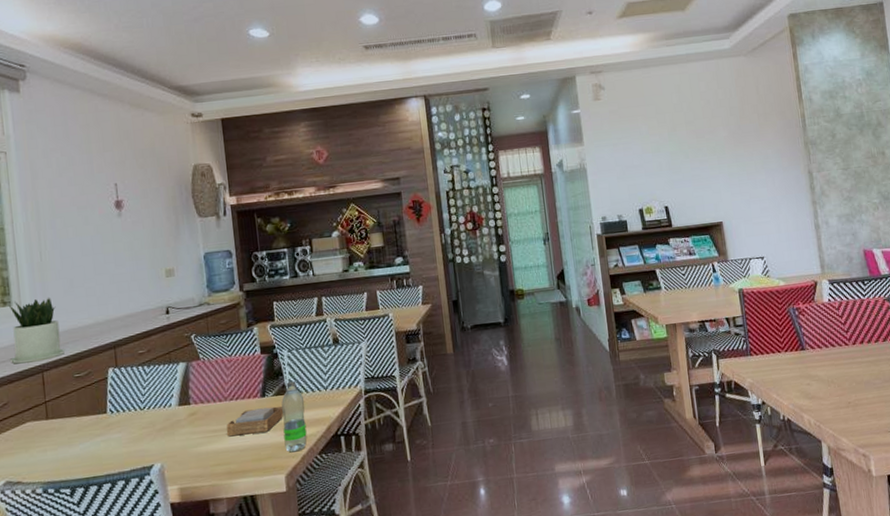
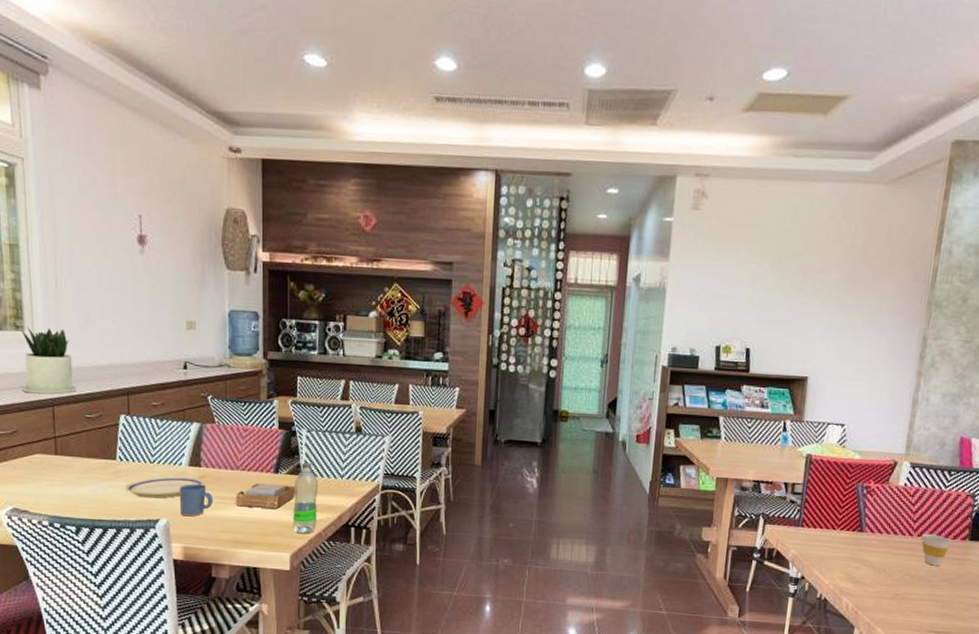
plate: none [118,415,196,446] -> present [125,475,205,499]
mug: none [170,421,206,457] -> present [179,484,214,517]
cup: none [856,340,882,370] -> present [921,533,950,566]

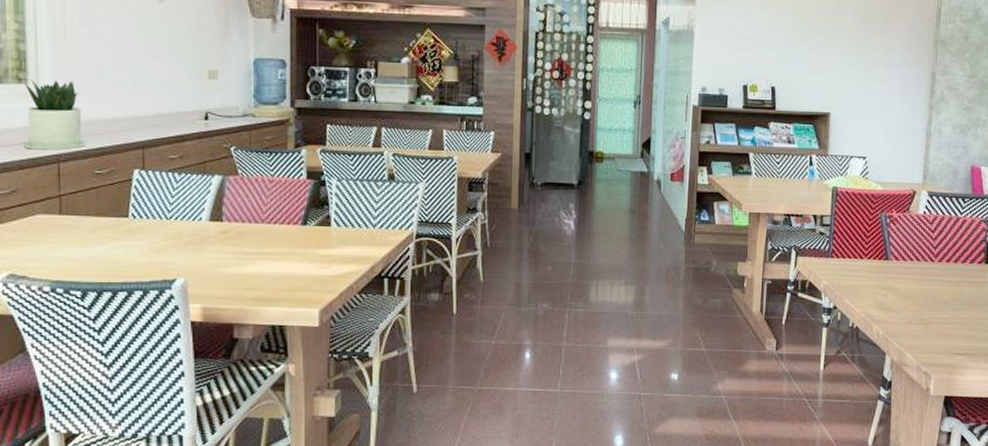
plate: present [125,475,205,499] -> none [138,231,227,257]
mug: present [179,484,214,517] -> none [198,240,236,275]
napkin holder: present [235,483,295,509] -> none [259,236,324,262]
bottle: present [293,463,319,534] -> none [322,213,349,288]
cup: present [921,533,950,566] -> none [942,258,968,290]

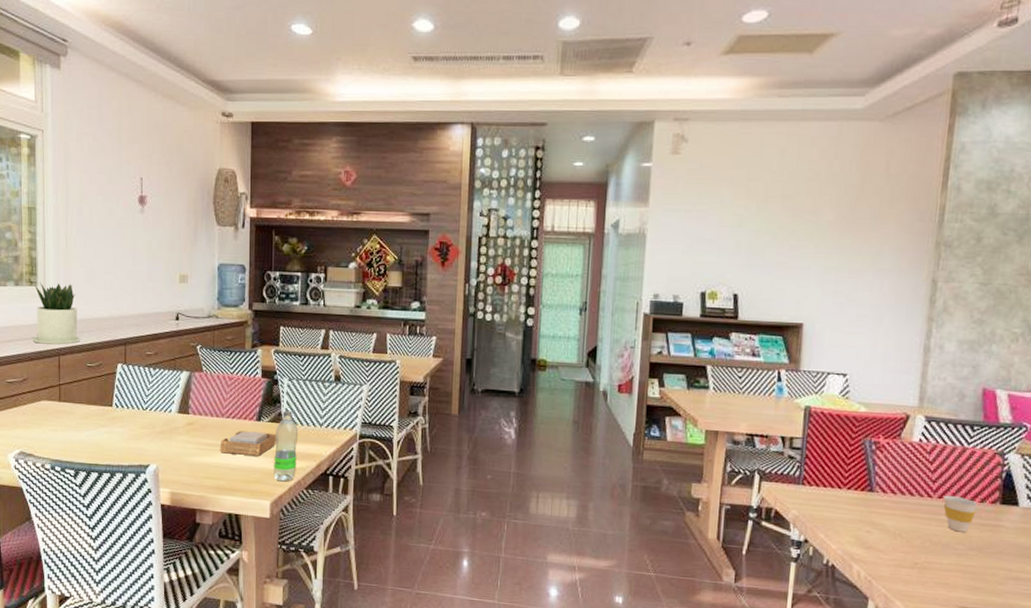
napkin holder: none [259,236,324,262] -> present [219,431,276,456]
bottle: none [322,213,349,288] -> present [274,411,299,482]
cup: none [942,258,968,290] -> present [943,495,977,533]

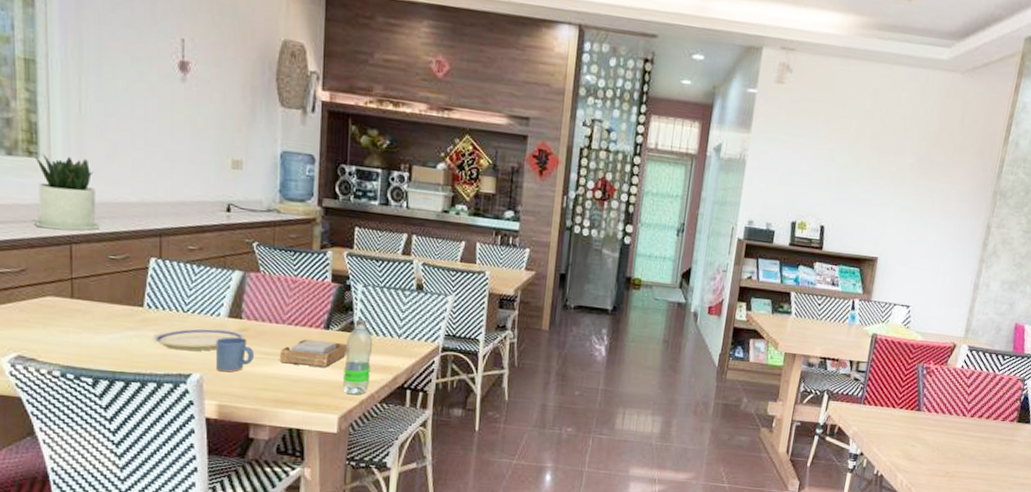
plate: none [120,422,193,444] -> present [153,327,246,351]
mug: none [168,430,200,463] -> present [215,336,255,373]
cup: present [943,495,977,533] -> none [974,414,1000,446]

